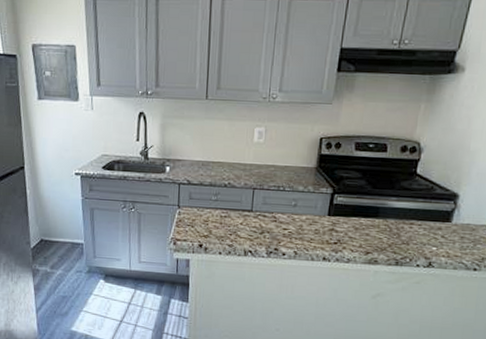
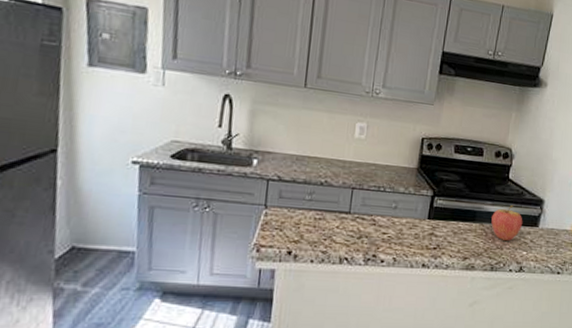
fruit: none [396,200,433,236] -> present [491,204,523,241]

